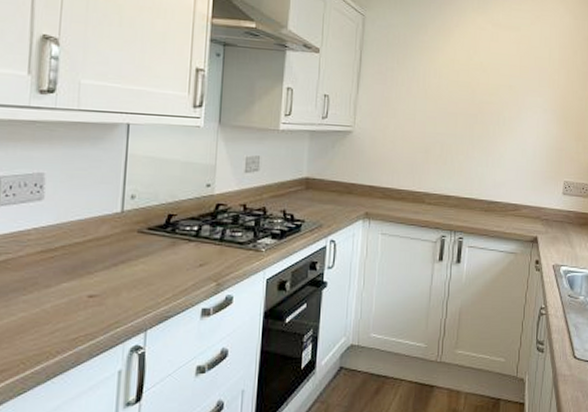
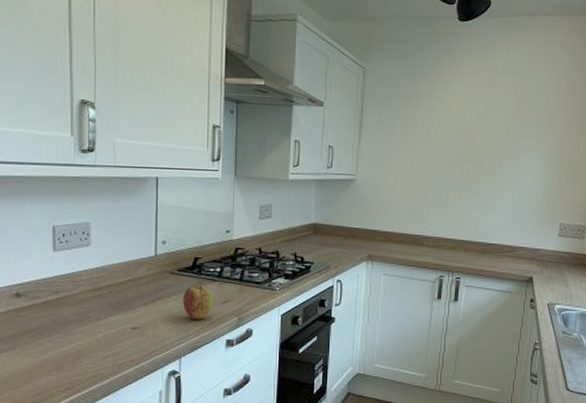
apple: none [151,246,189,285] -> present [182,285,213,320]

